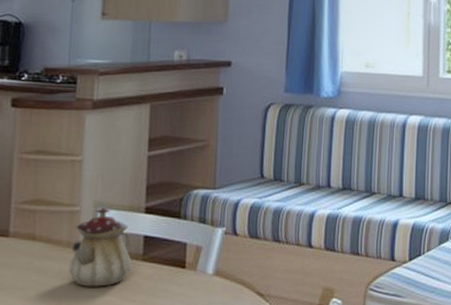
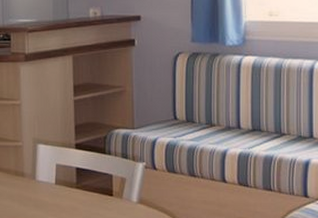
teapot: present [69,208,132,287] -> none [17,143,68,209]

